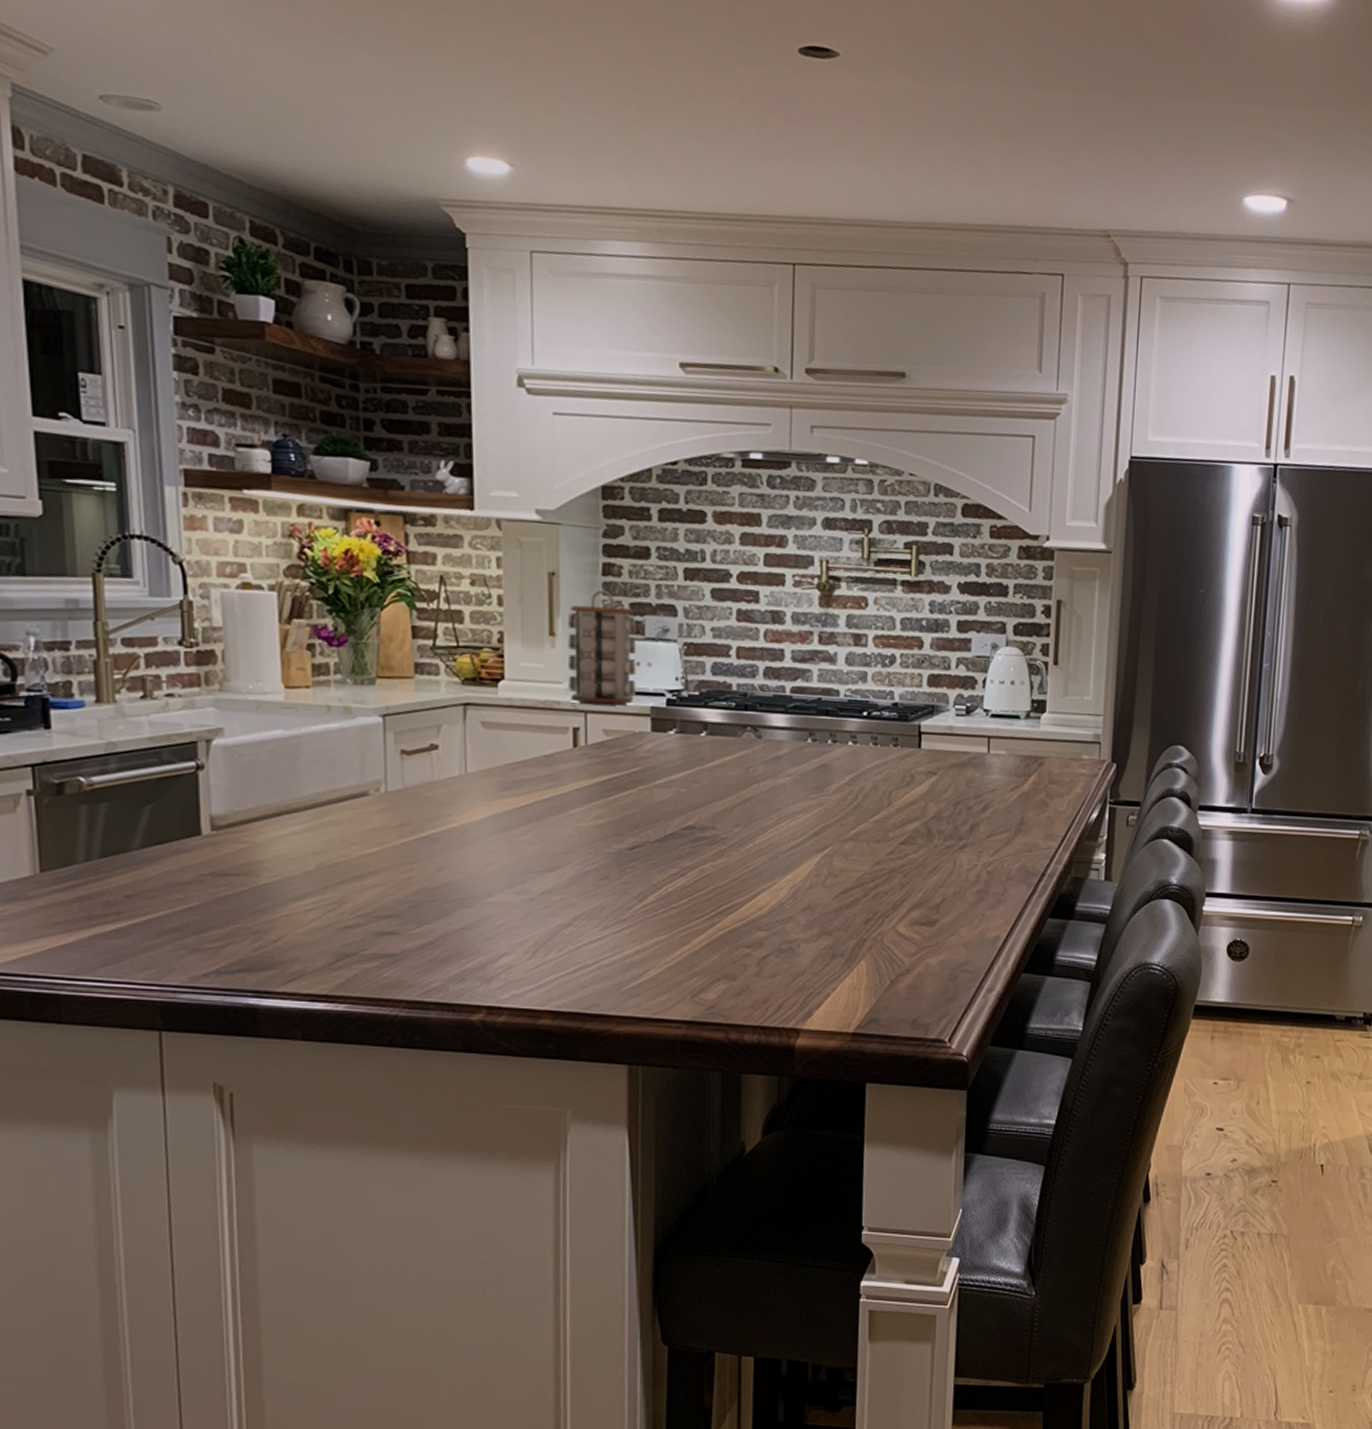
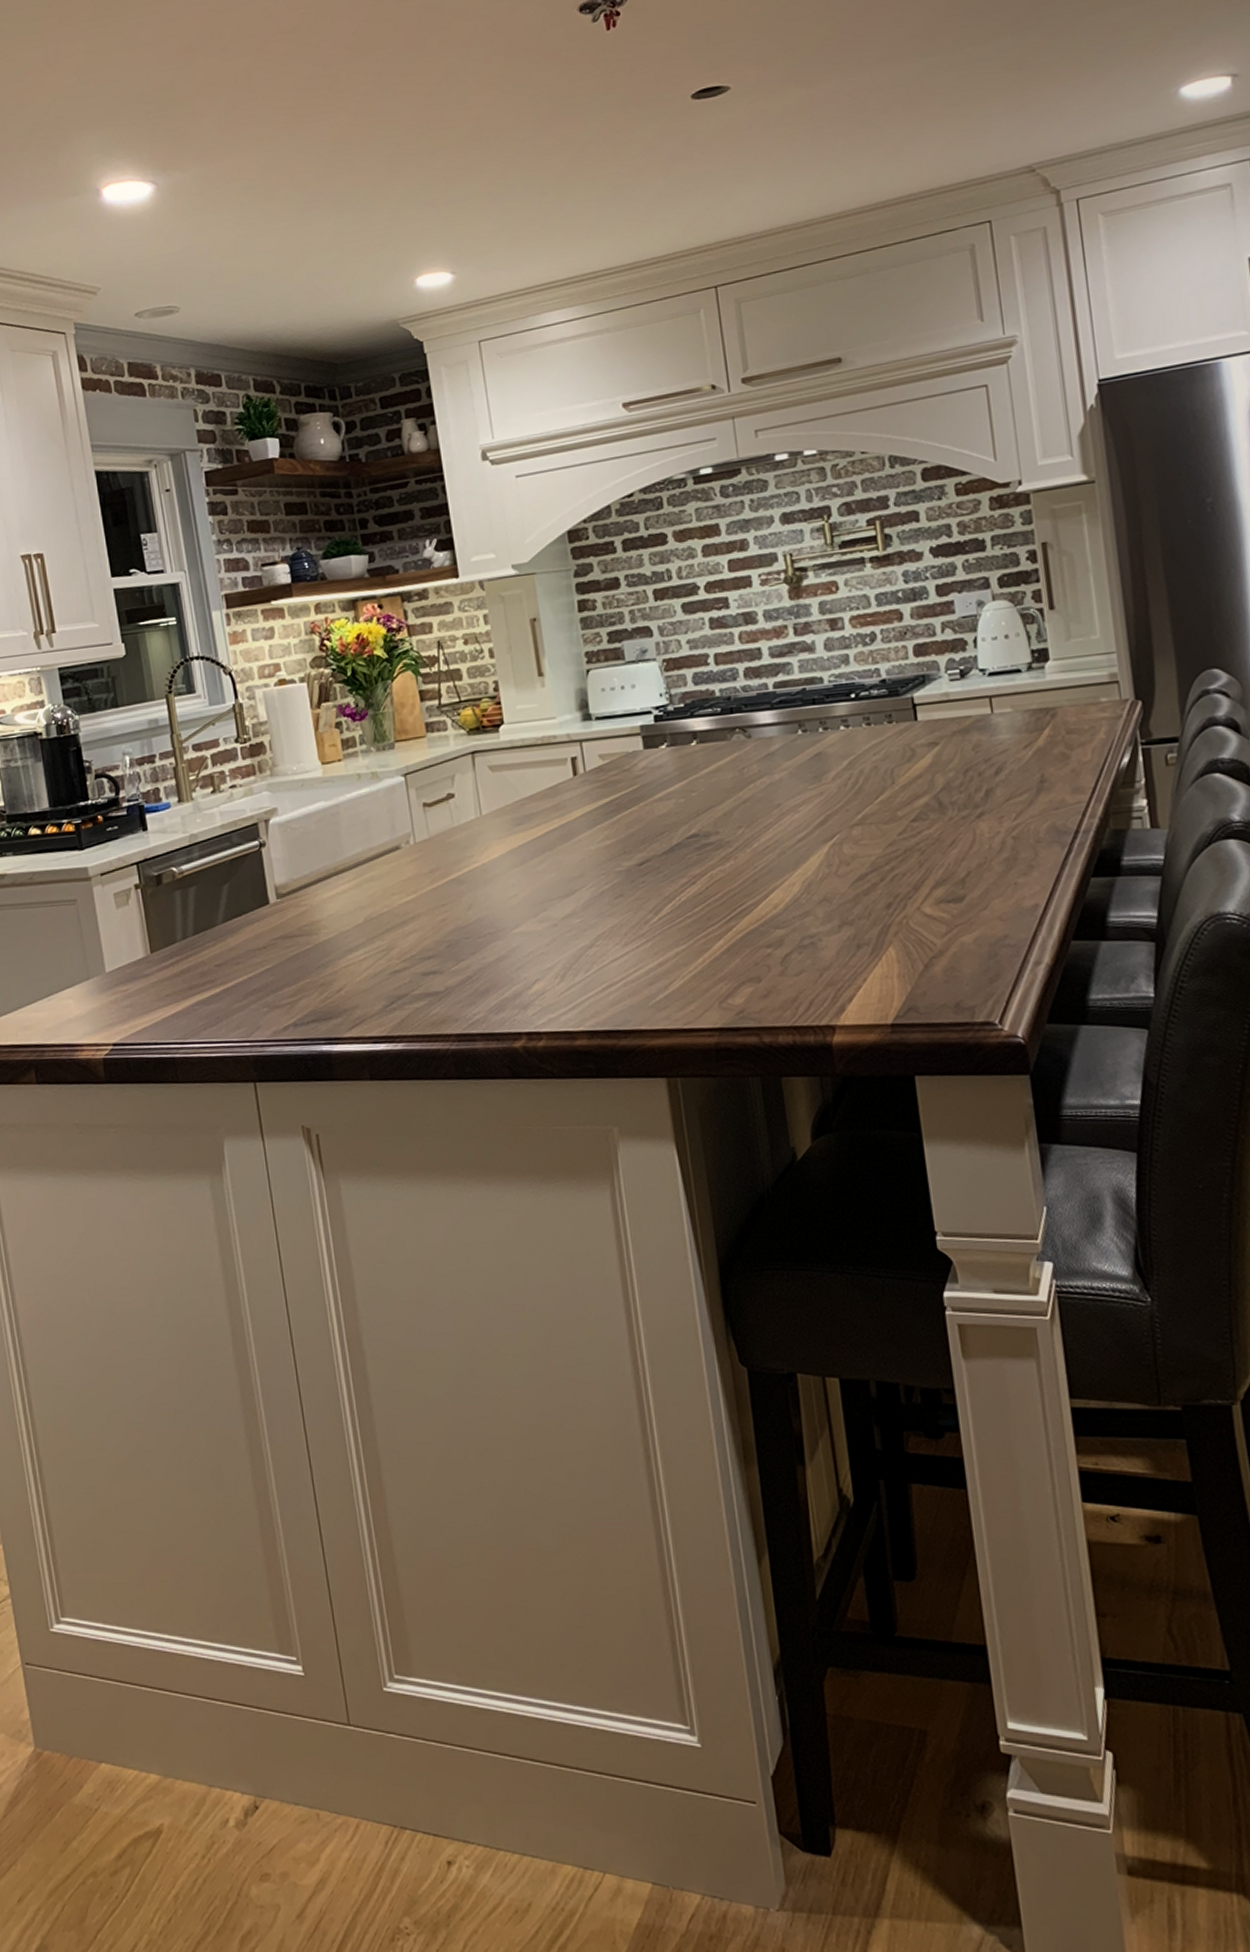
spice rack: present [568,589,637,706] -> none [553,625,625,734]

